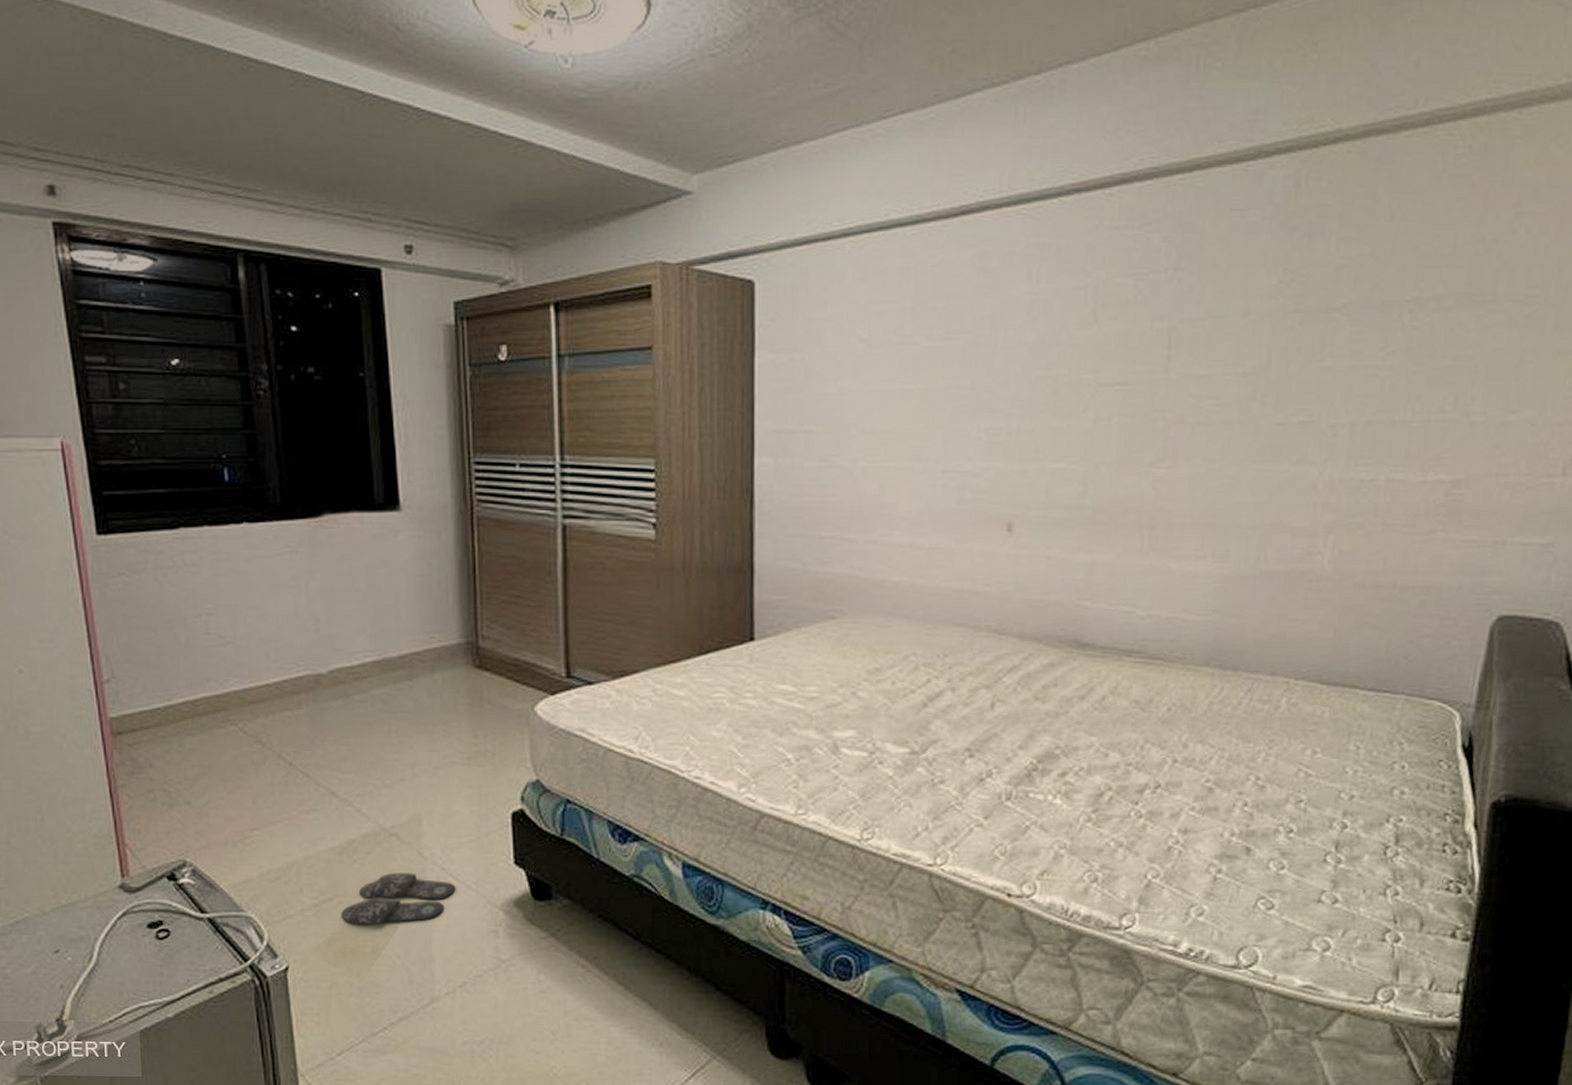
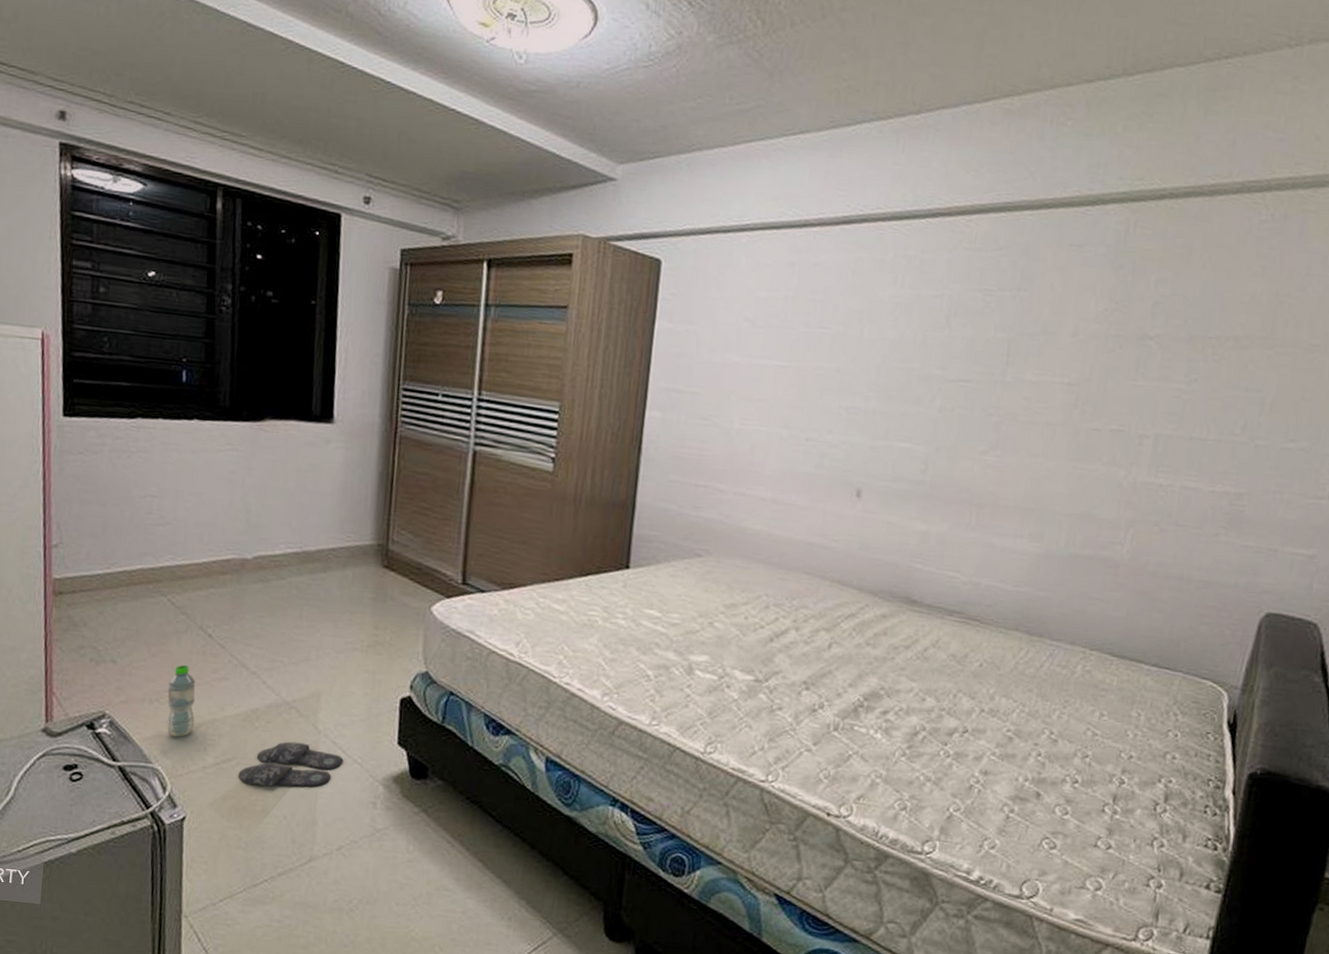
water bottle: none [251,800,286,880] -> present [166,665,196,737]

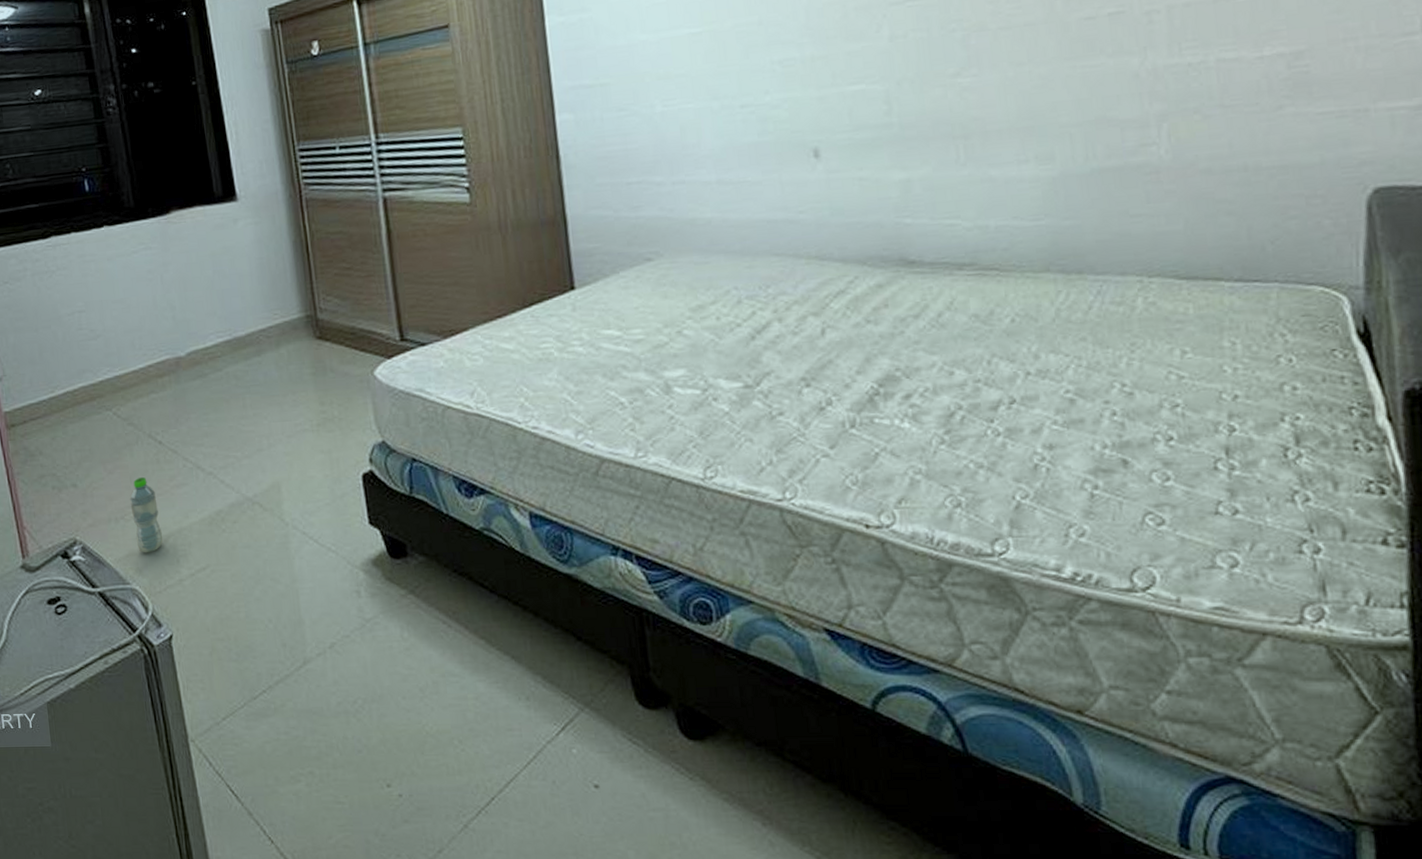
slippers: present [238,741,344,788] -> none [215,538,317,593]

